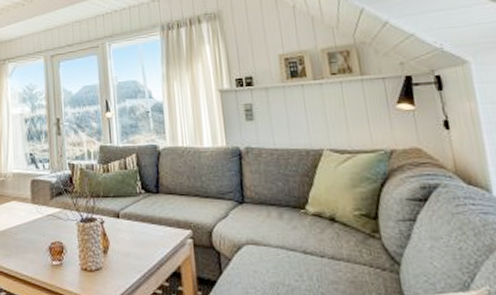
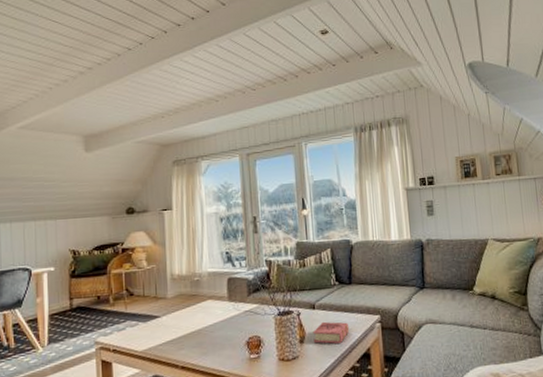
book: none [117,232,157,259] -> present [313,321,350,344]

